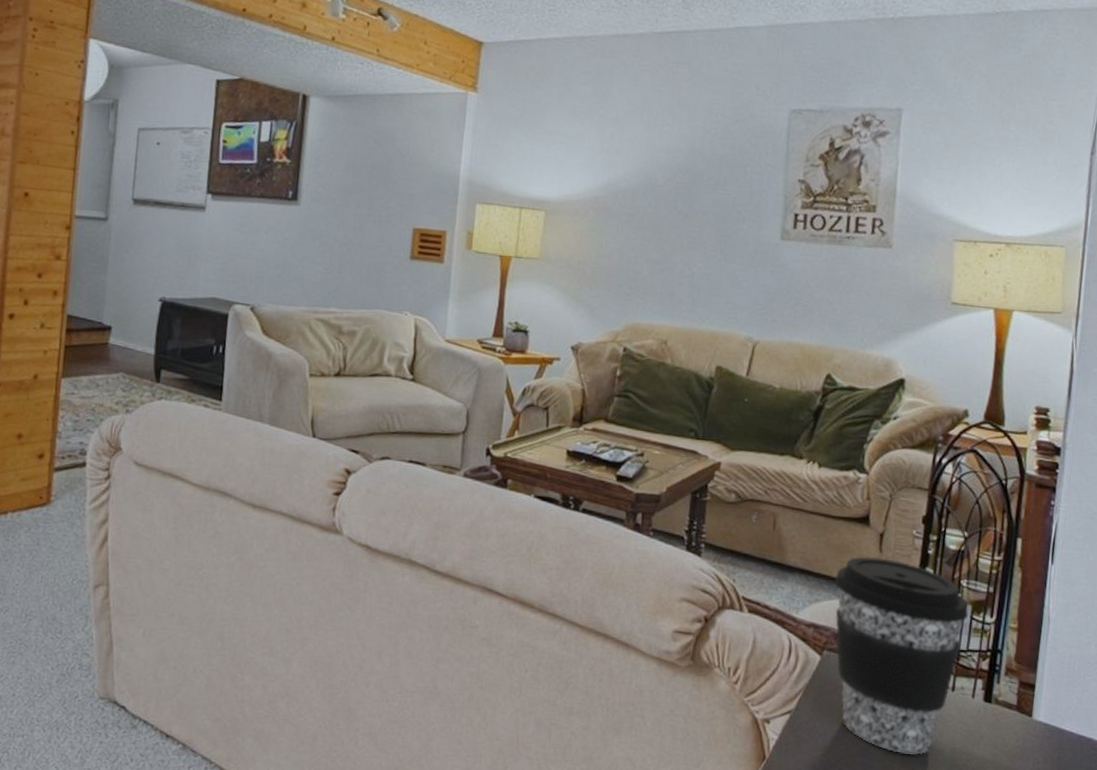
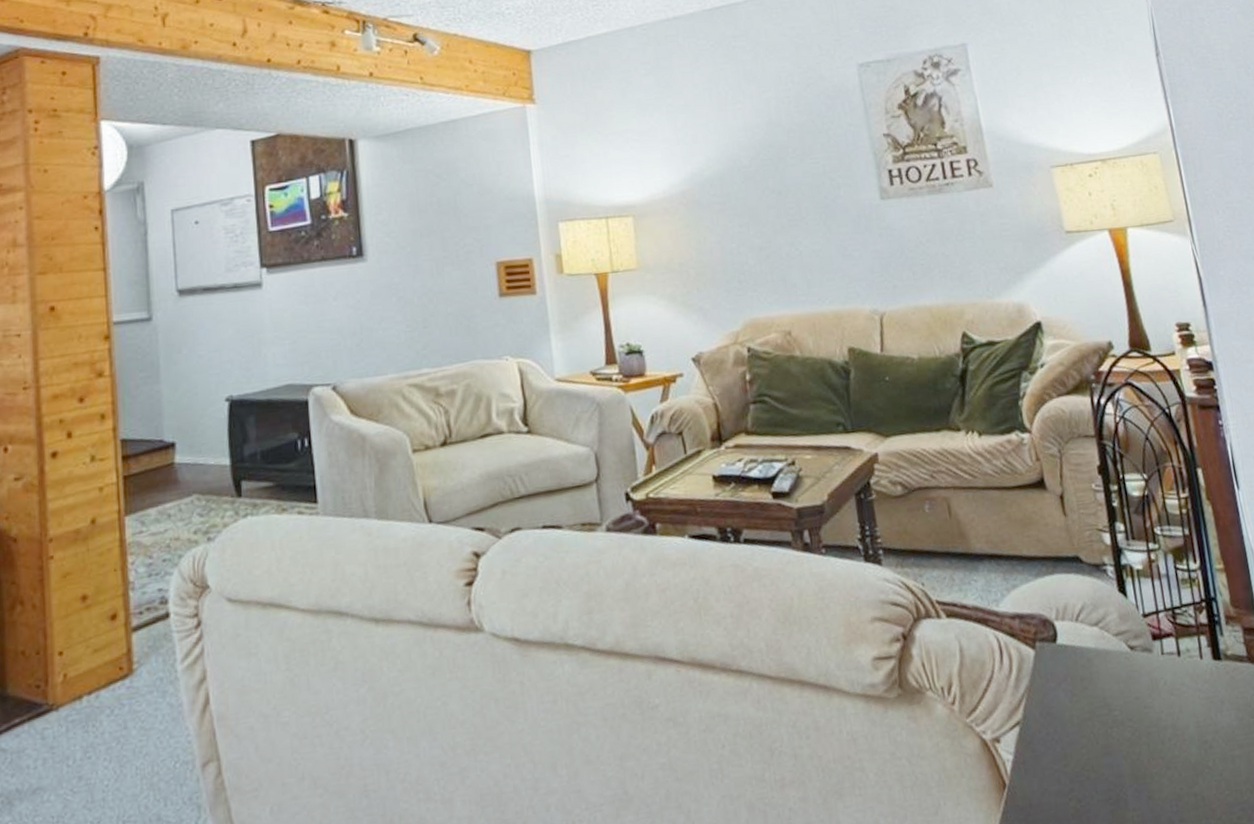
coffee cup: present [834,556,969,755] -> none [1026,521,1176,742]

